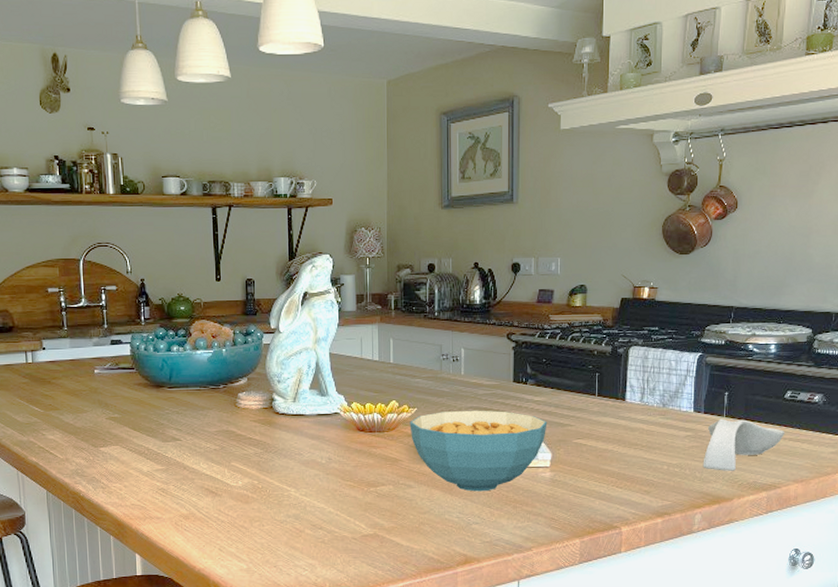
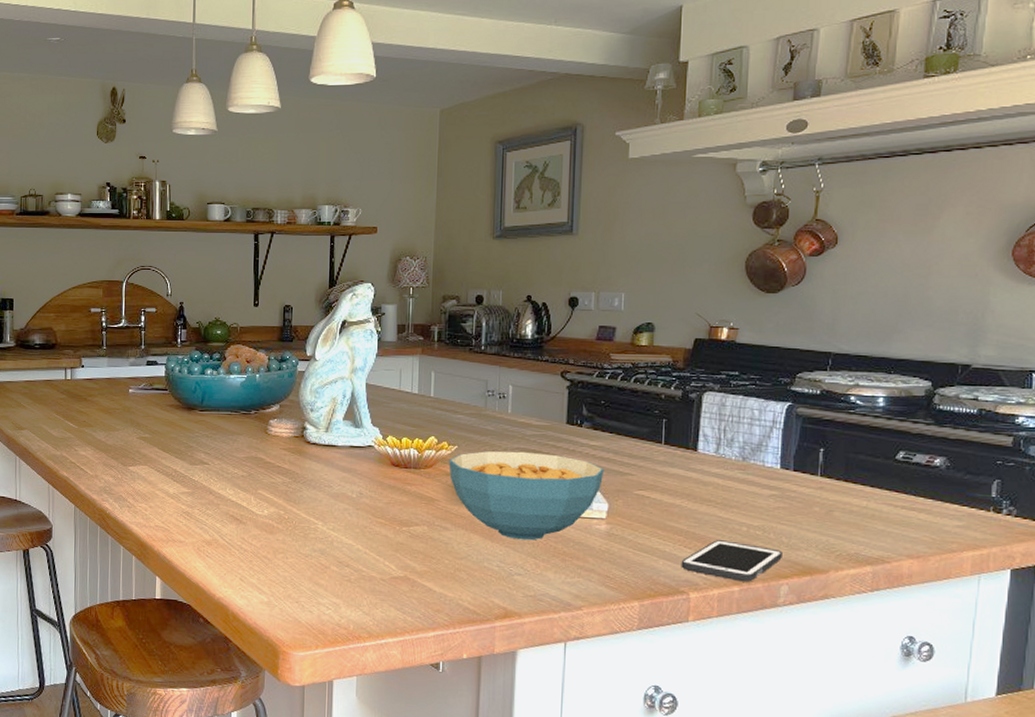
cell phone: none [614,479,696,514] -> present [681,540,782,582]
spoon rest: present [702,418,784,471] -> none [791,478,895,539]

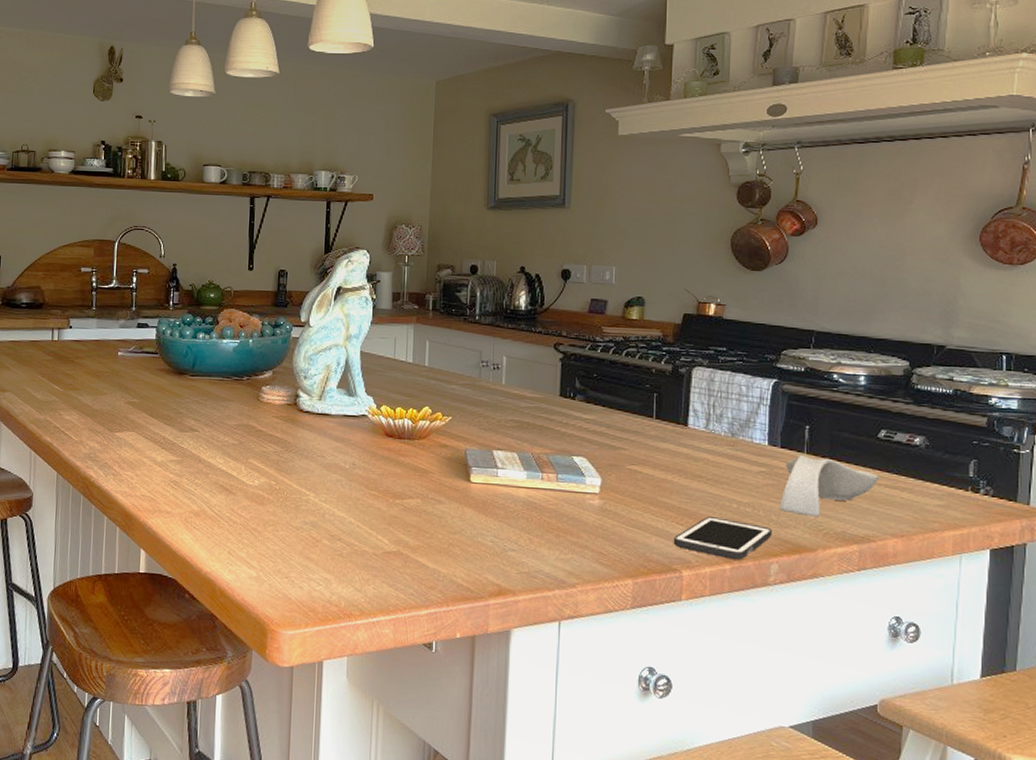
cereal bowl: present [449,451,605,541] -> none [443,422,597,515]
spoon rest: none [791,478,895,539] -> present [779,455,879,517]

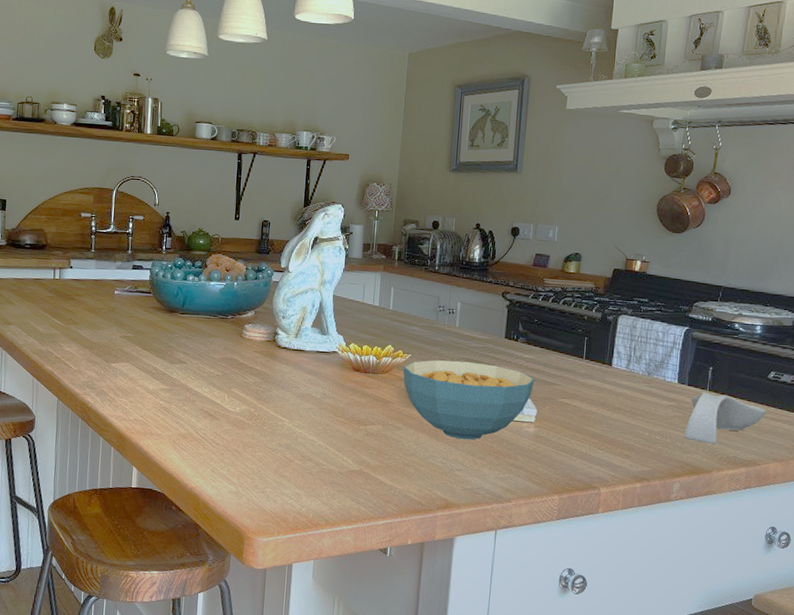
cereal bowl: none [443,422,597,515] -> present [403,360,535,440]
cell phone: present [673,516,772,560] -> none [594,443,676,480]

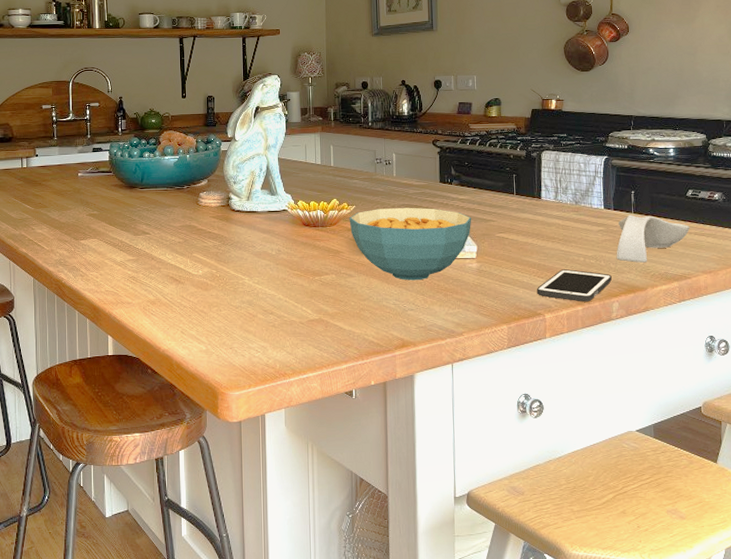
cell phone: none [594,443,676,480] -> present [536,269,612,302]

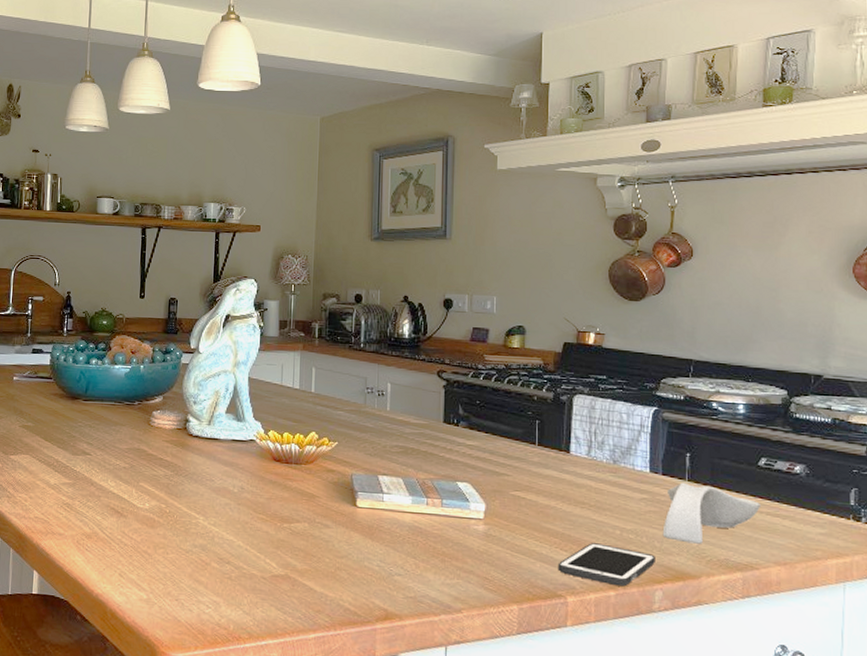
cereal bowl: present [349,207,472,281] -> none [329,448,481,540]

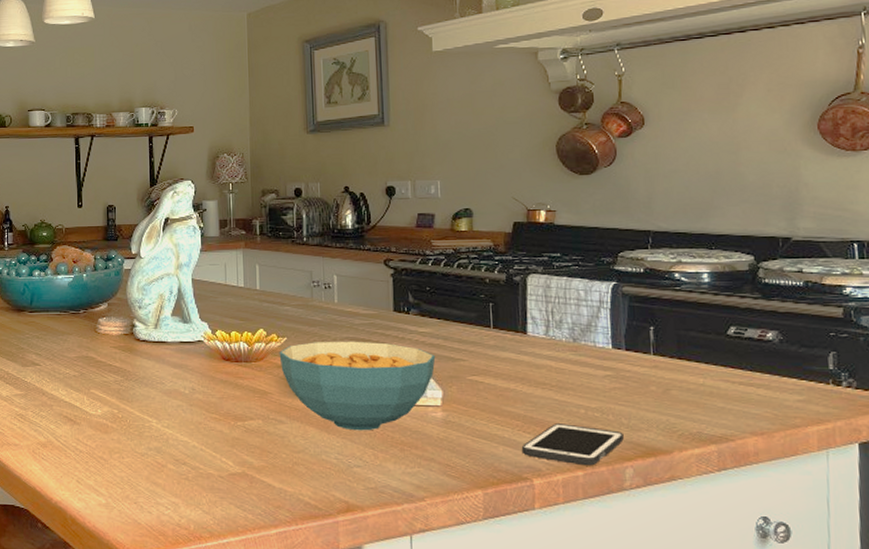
cereal bowl: none [329,448,481,540] -> present [279,341,436,431]
spoon rest: present [662,482,760,544] -> none [629,357,732,418]

